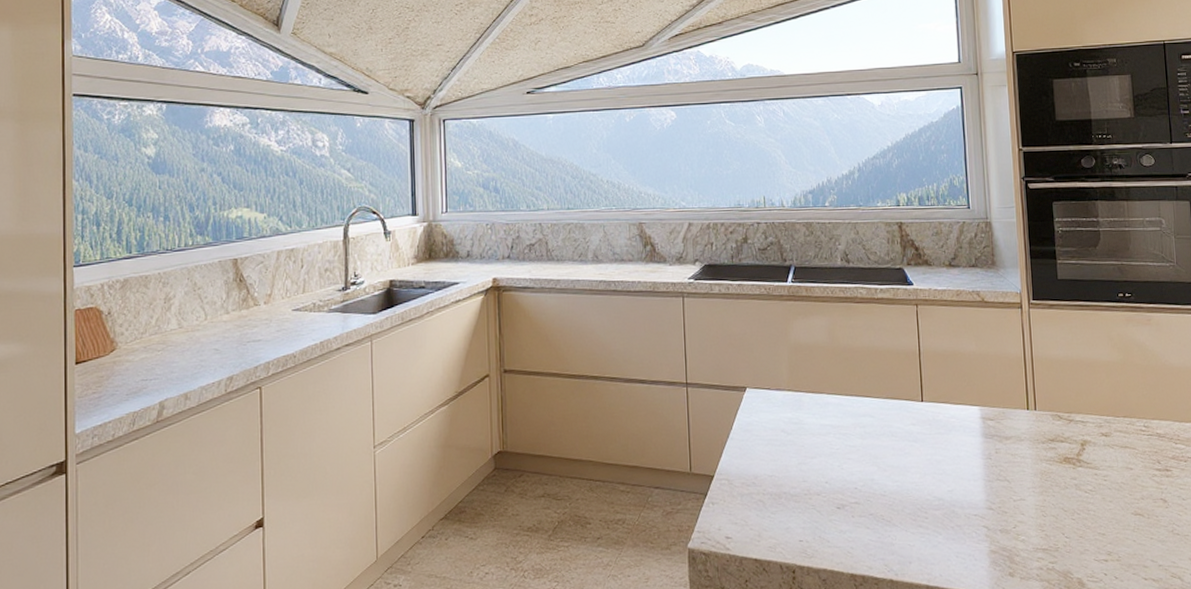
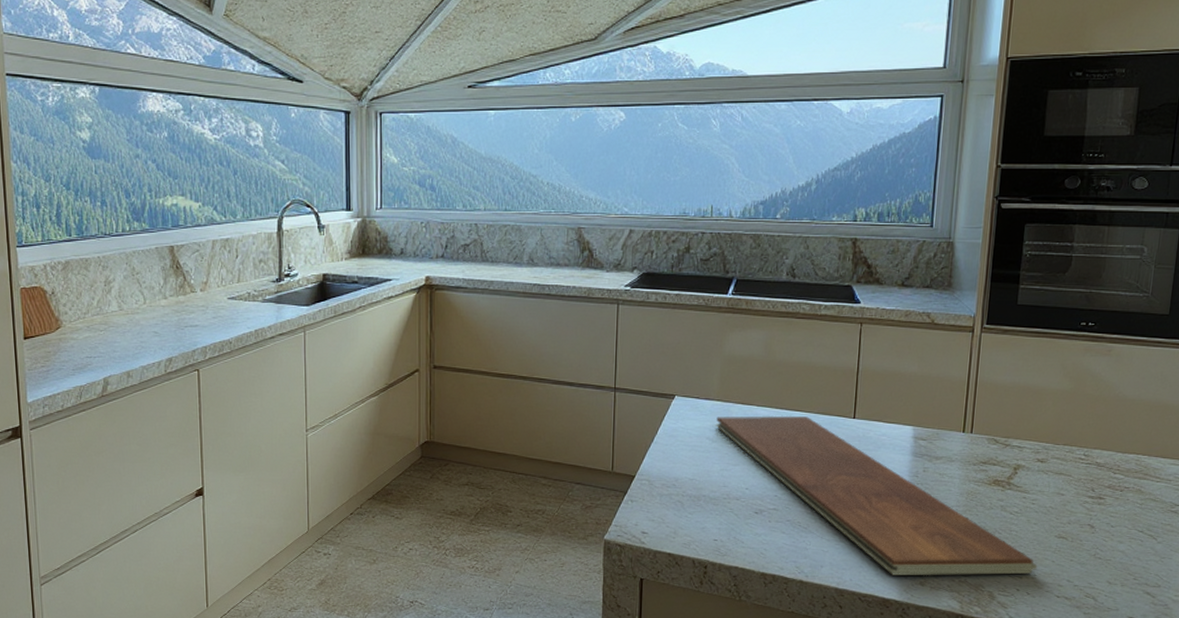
chopping board: none [789,402,1121,567] -> present [716,415,1038,575]

